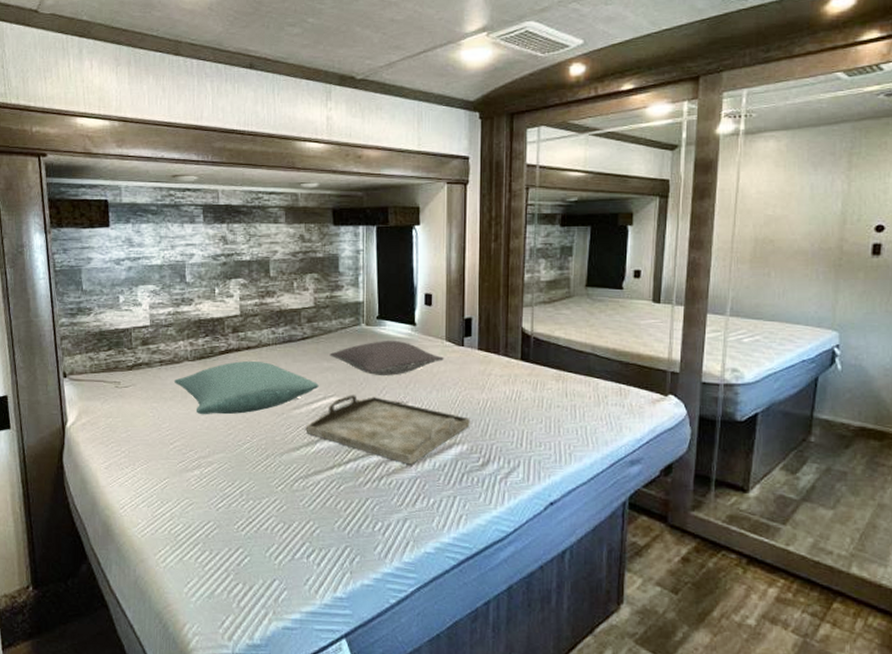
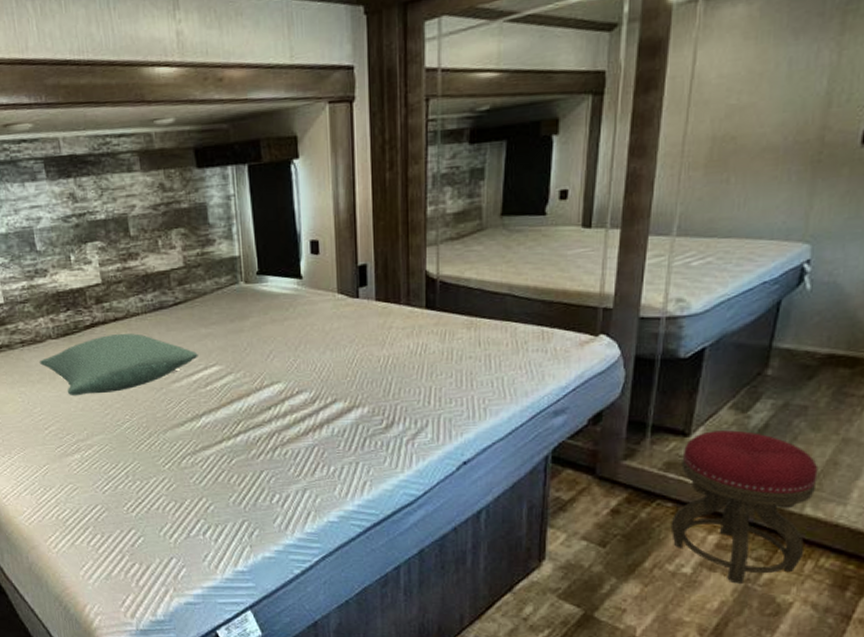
serving tray: present [305,395,470,465] -> none [188,362,370,433]
pillow: present [329,340,444,376] -> none [207,297,337,339]
stool: none [735,489,860,638] -> present [670,430,819,584]

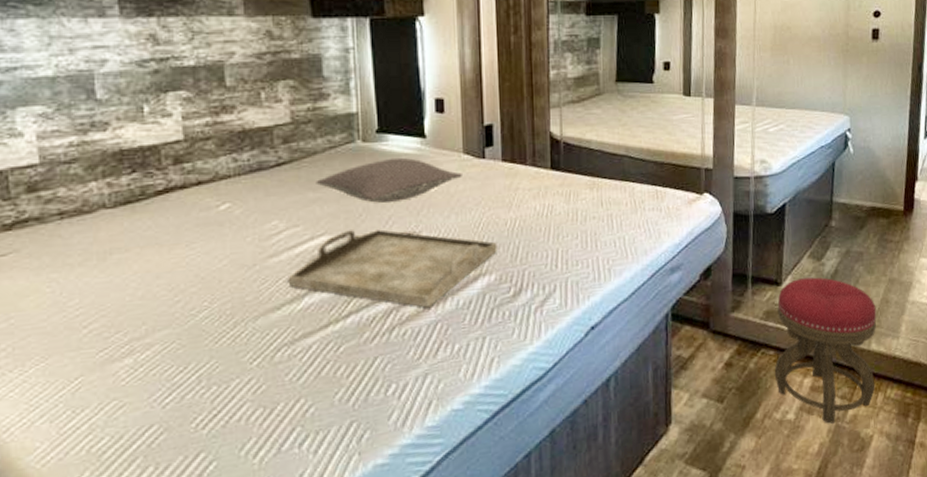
pillow: present [39,333,198,396] -> none [83,199,303,281]
serving tray: none [188,362,370,433] -> present [287,229,497,308]
pillow: none [207,297,337,339] -> present [316,157,462,203]

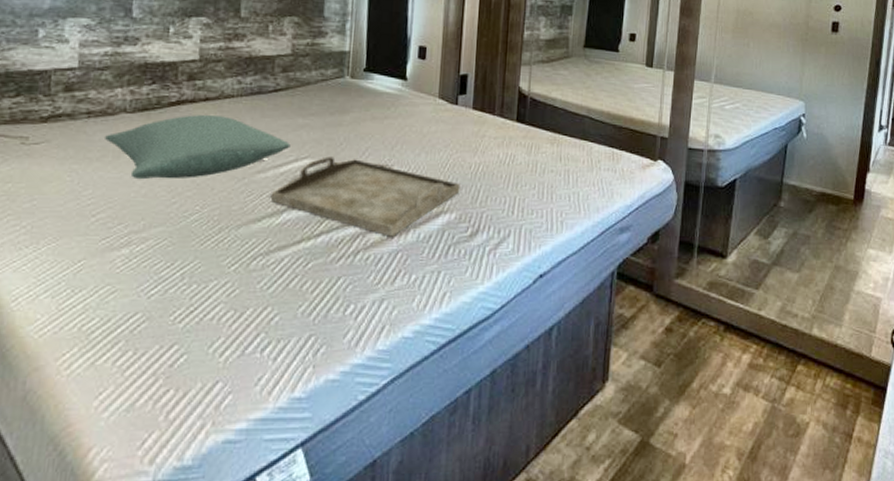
pillow: none [83,199,303,281] -> present [103,114,291,180]
pillow: present [316,157,462,203] -> none [306,95,436,135]
stool: present [774,277,877,424] -> none [713,254,820,404]

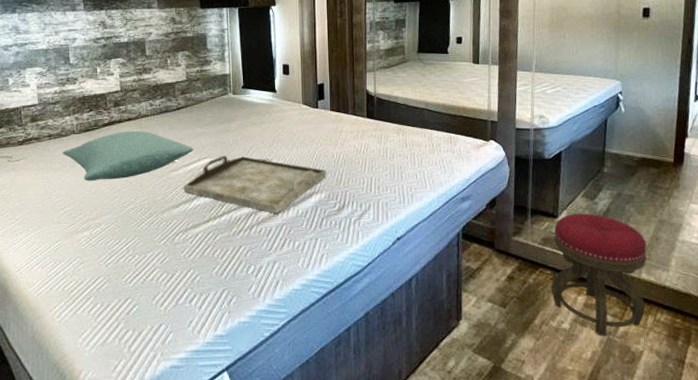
stool: none [713,254,820,404] -> present [551,213,647,336]

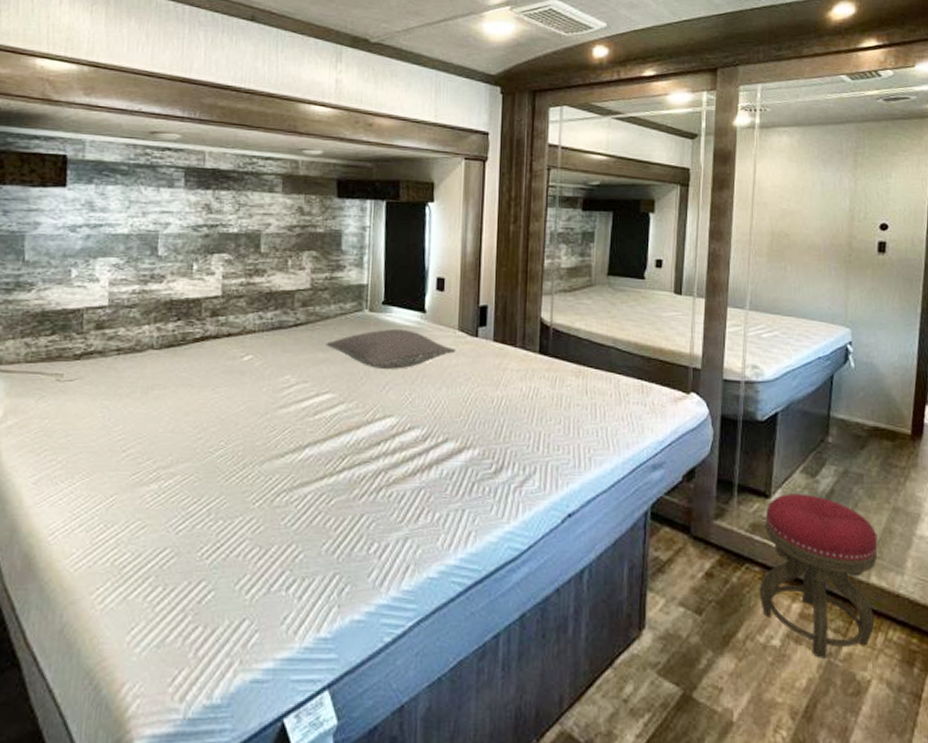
pillow: present [62,130,194,182] -> none [132,350,312,416]
serving tray: present [183,156,327,214] -> none [293,391,483,473]
pillow: none [202,106,302,137] -> present [326,328,456,369]

